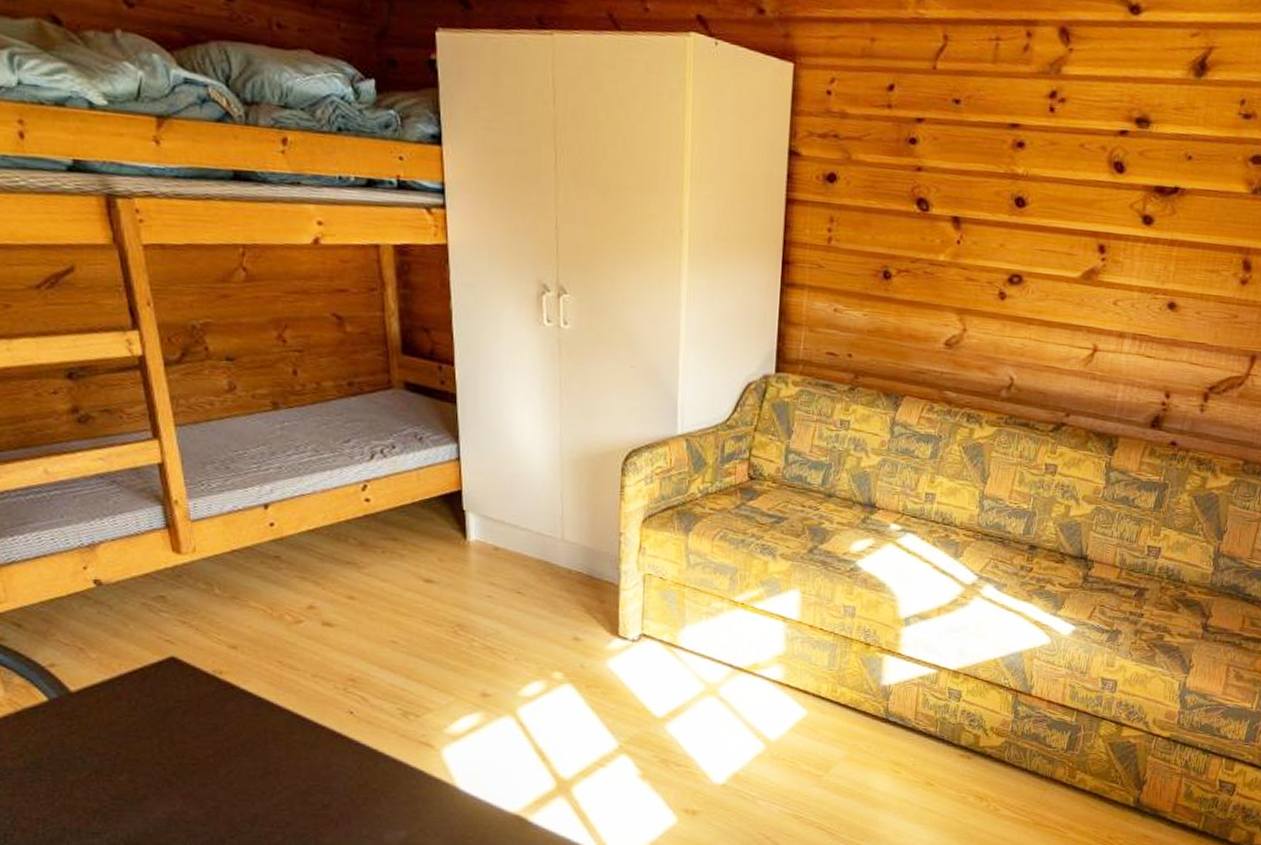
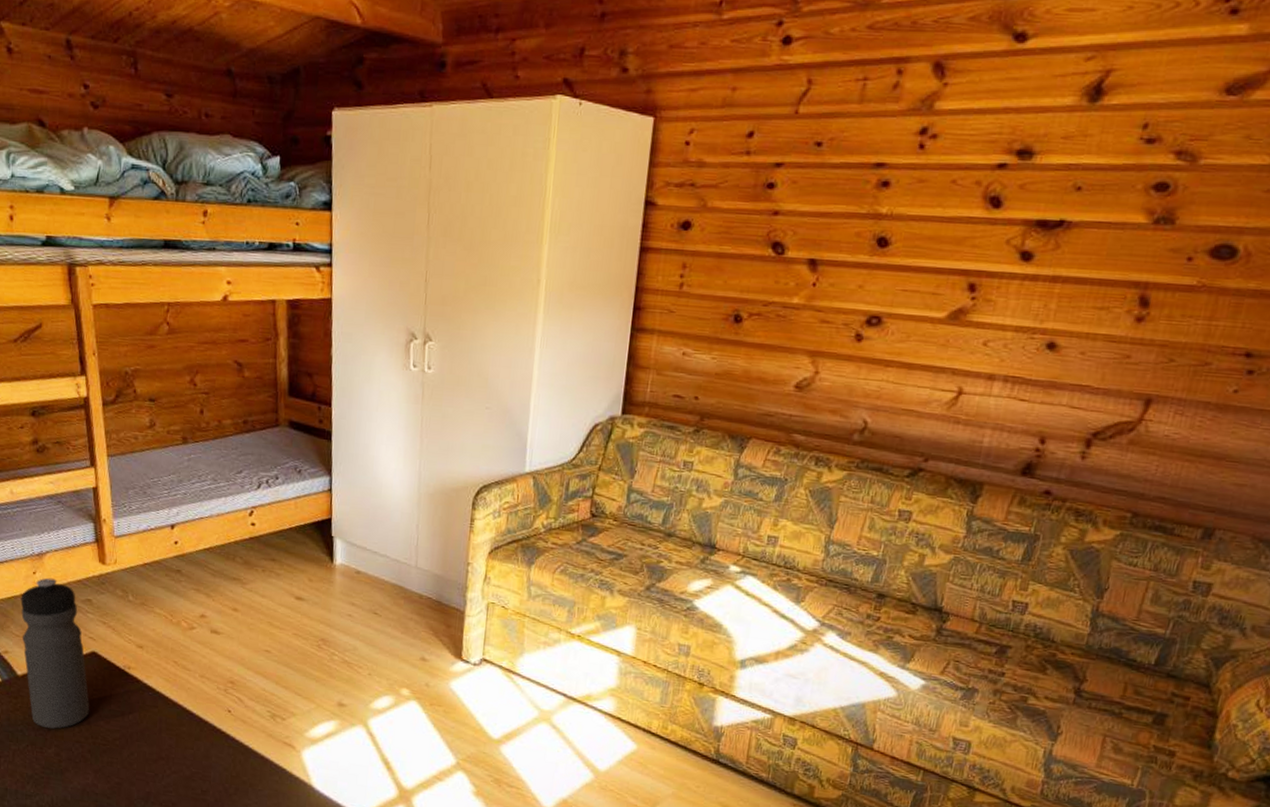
water bottle: none [68,573,172,751] -> present [20,577,90,729]

